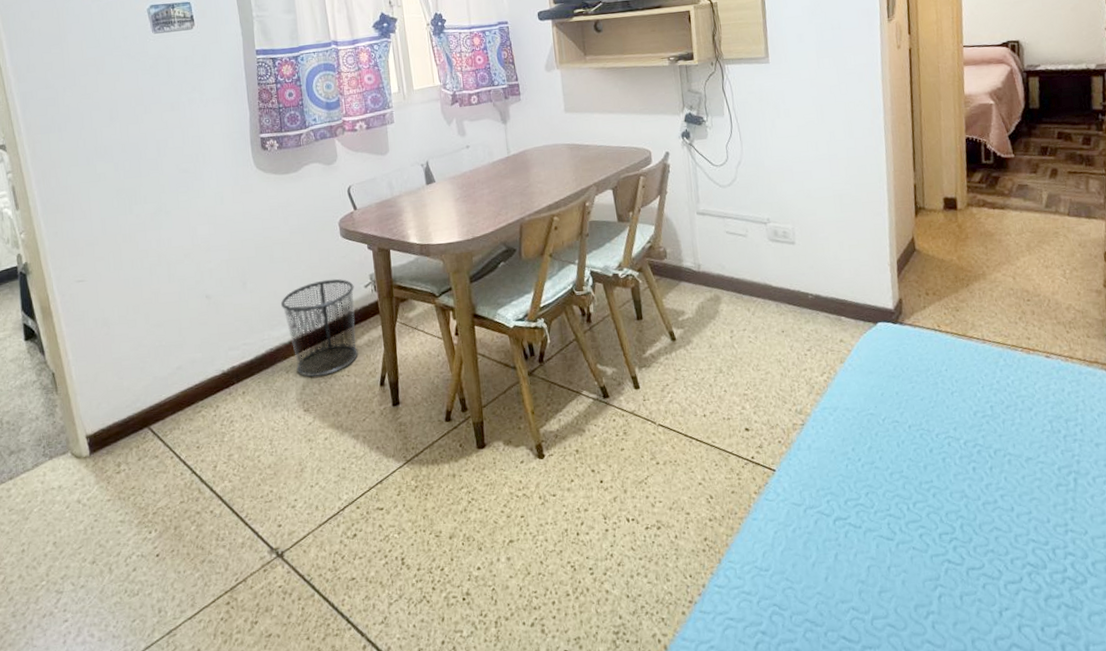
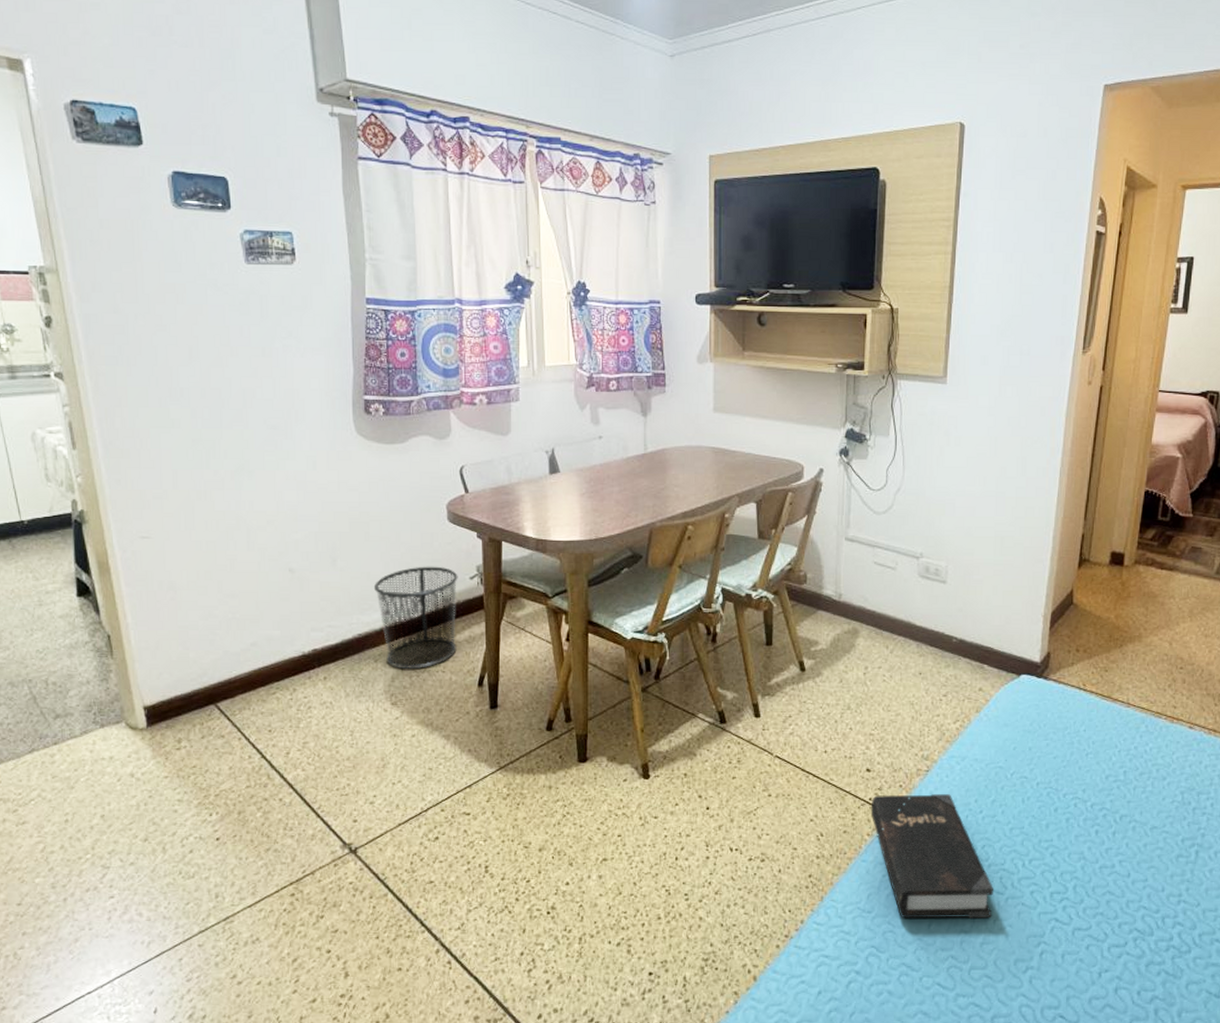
hardback book: none [754,445,885,574] -> present [870,794,994,919]

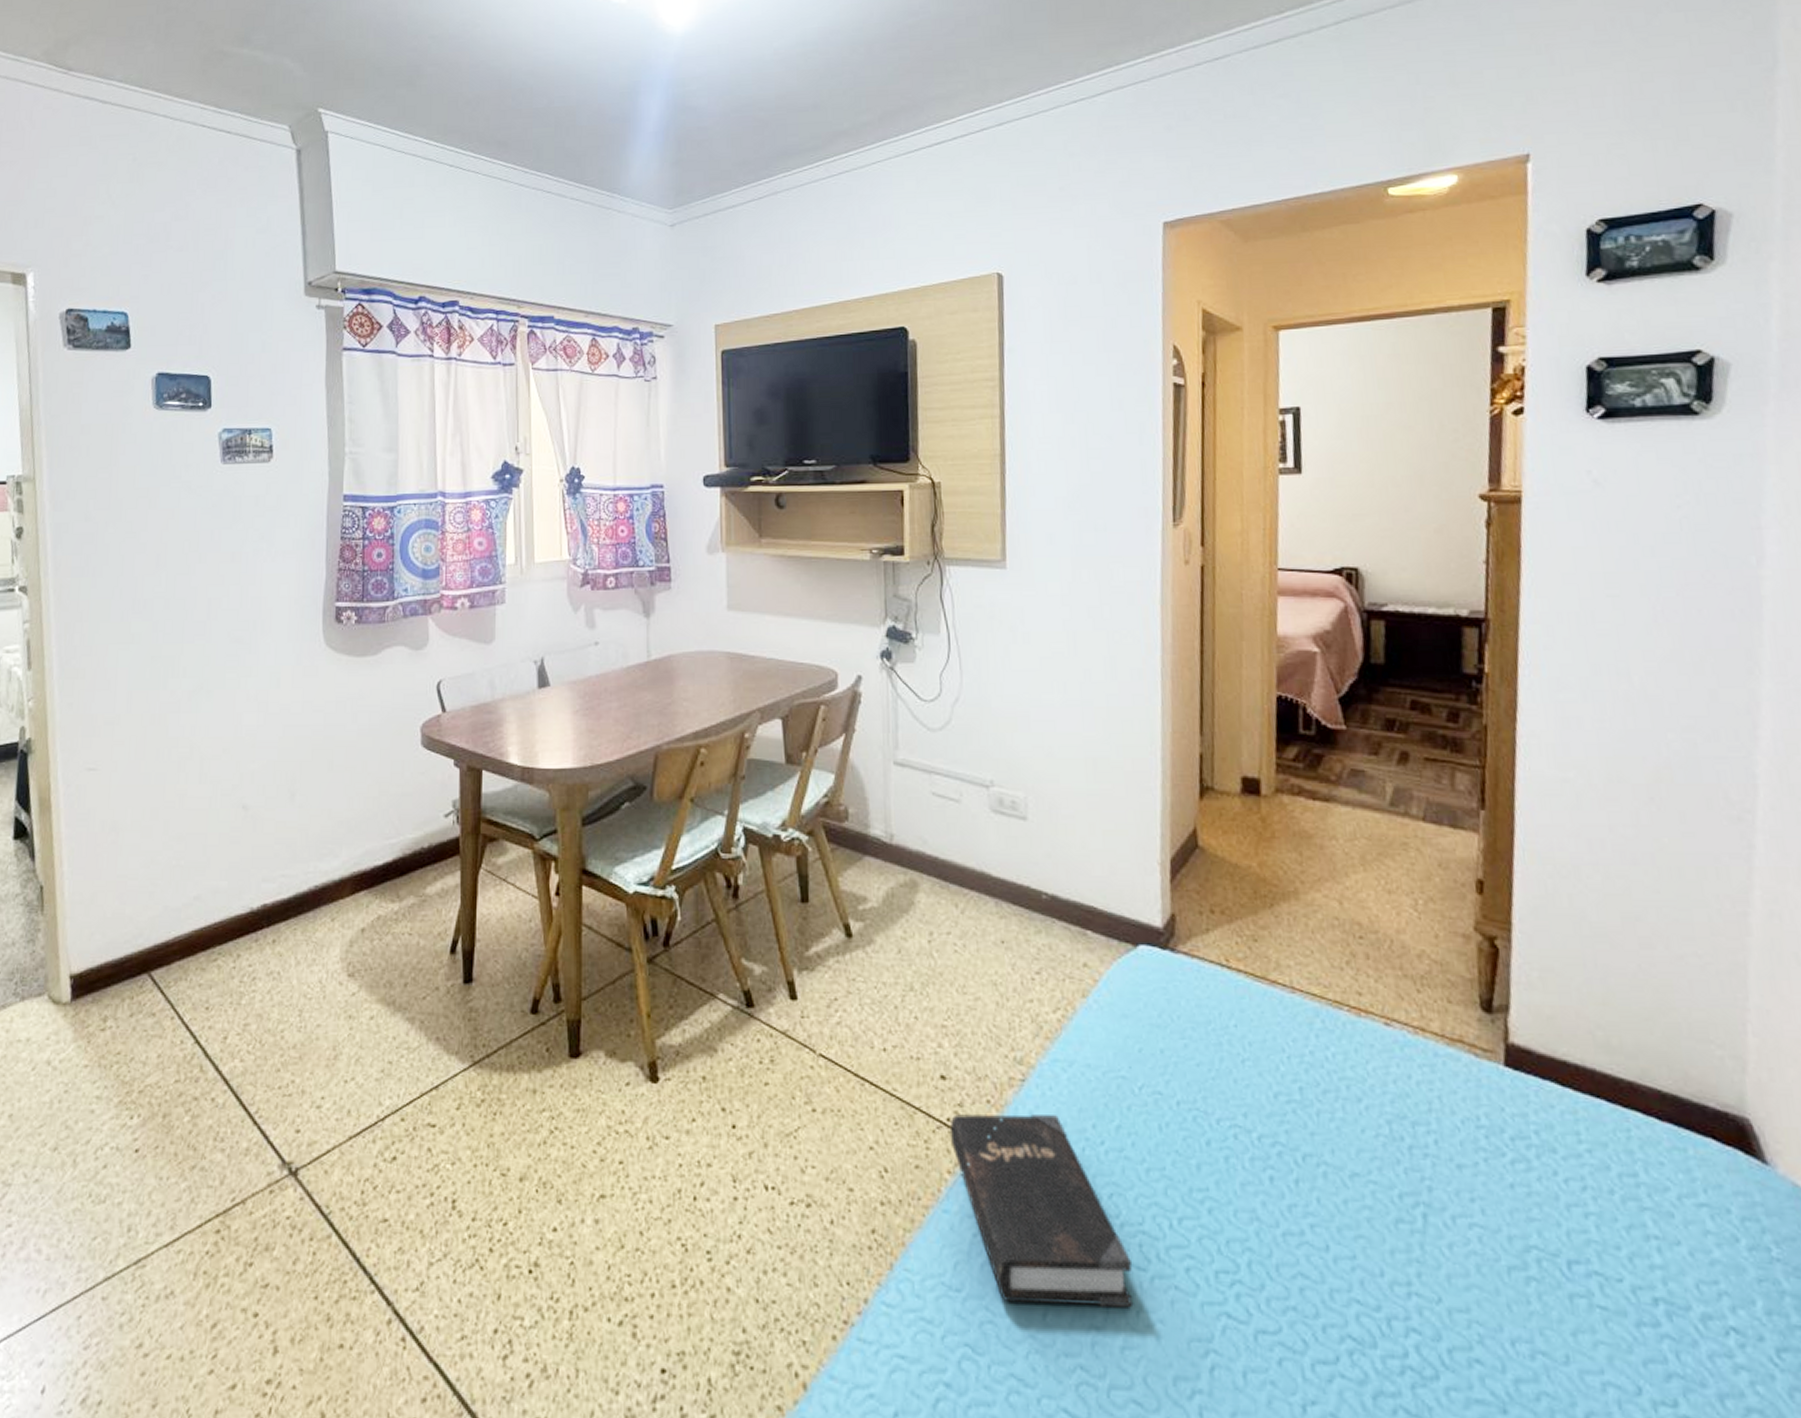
waste bin: present [373,566,458,670] -> none [334,801,431,931]

